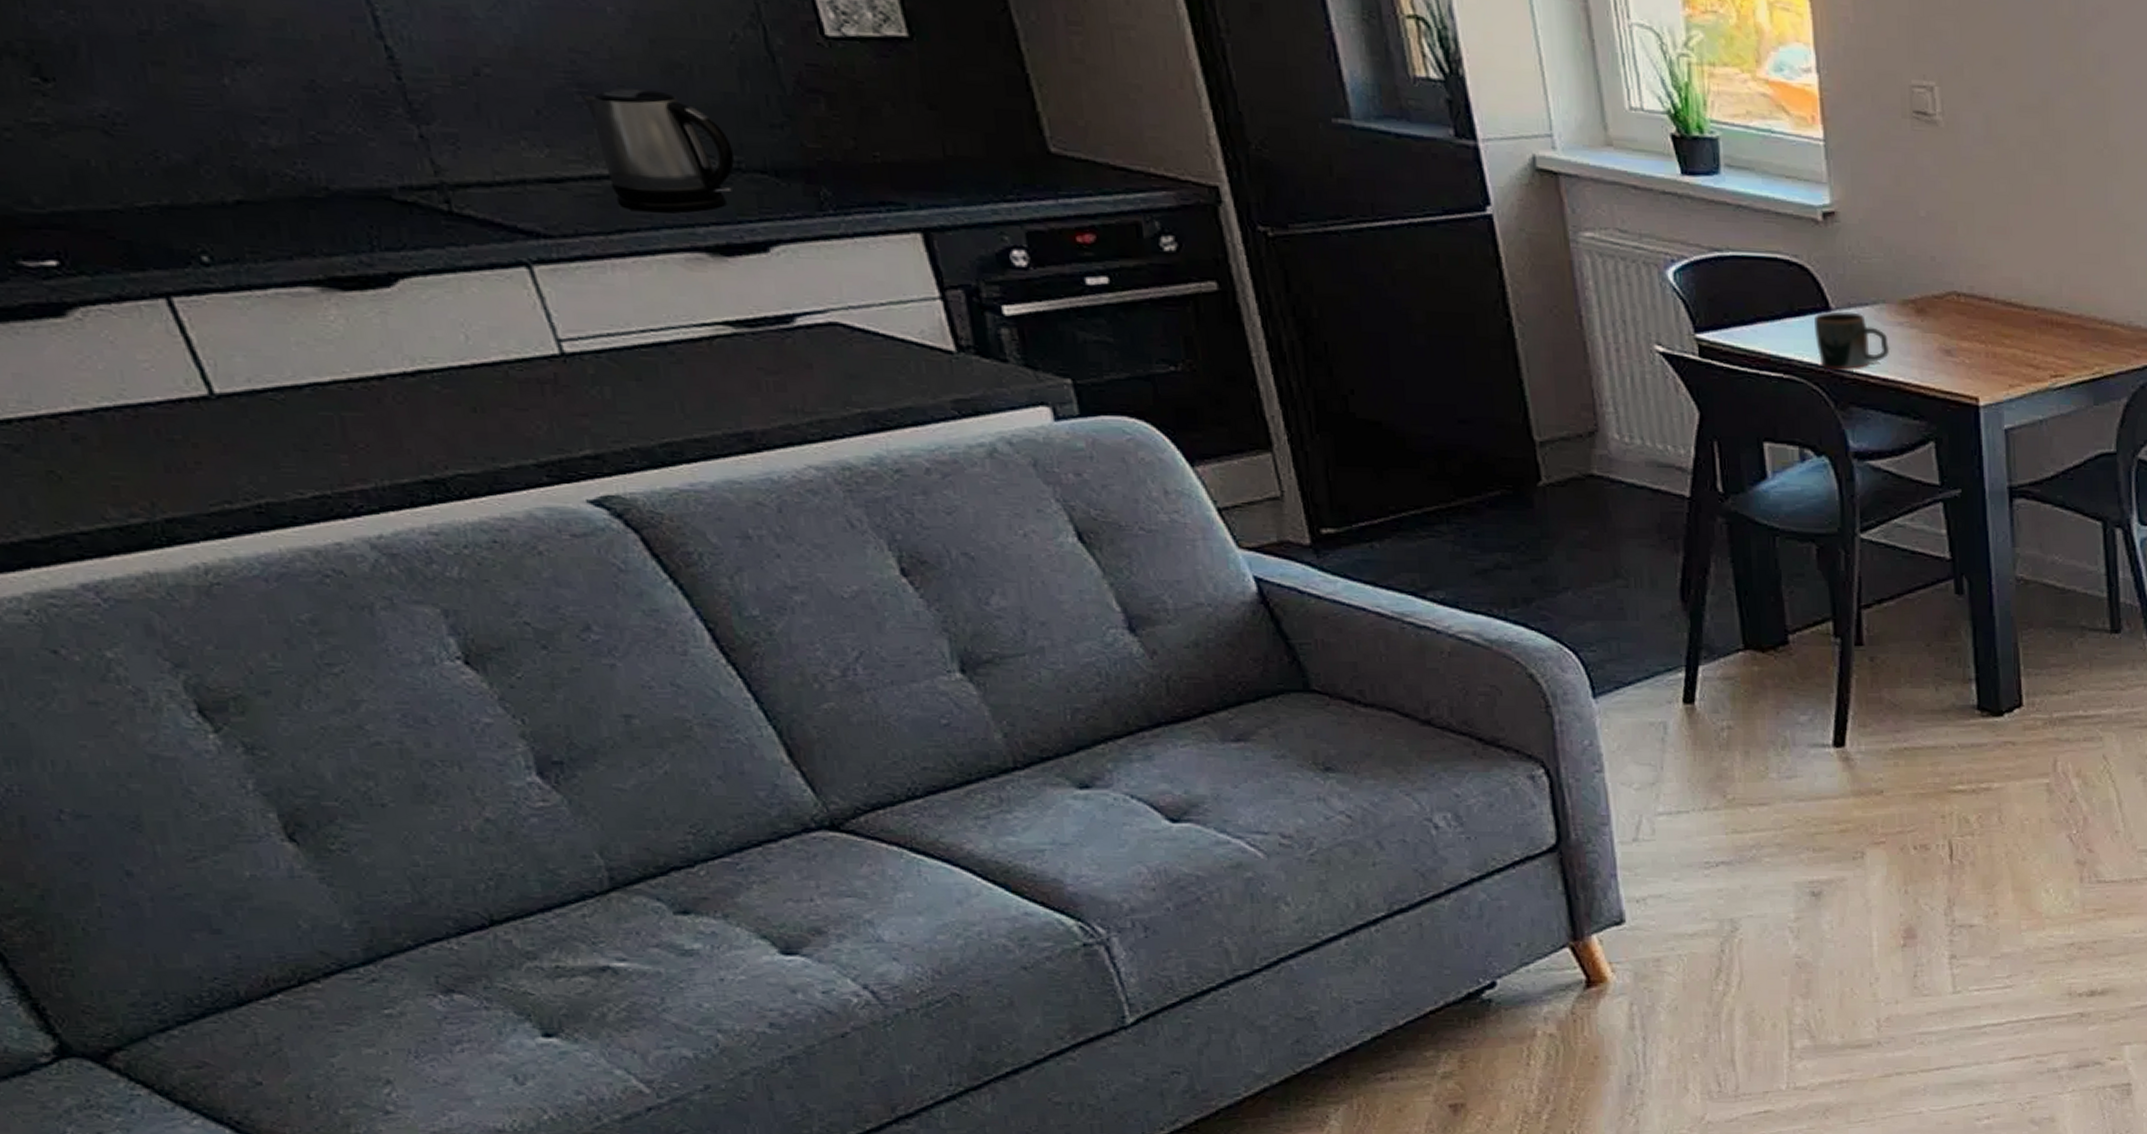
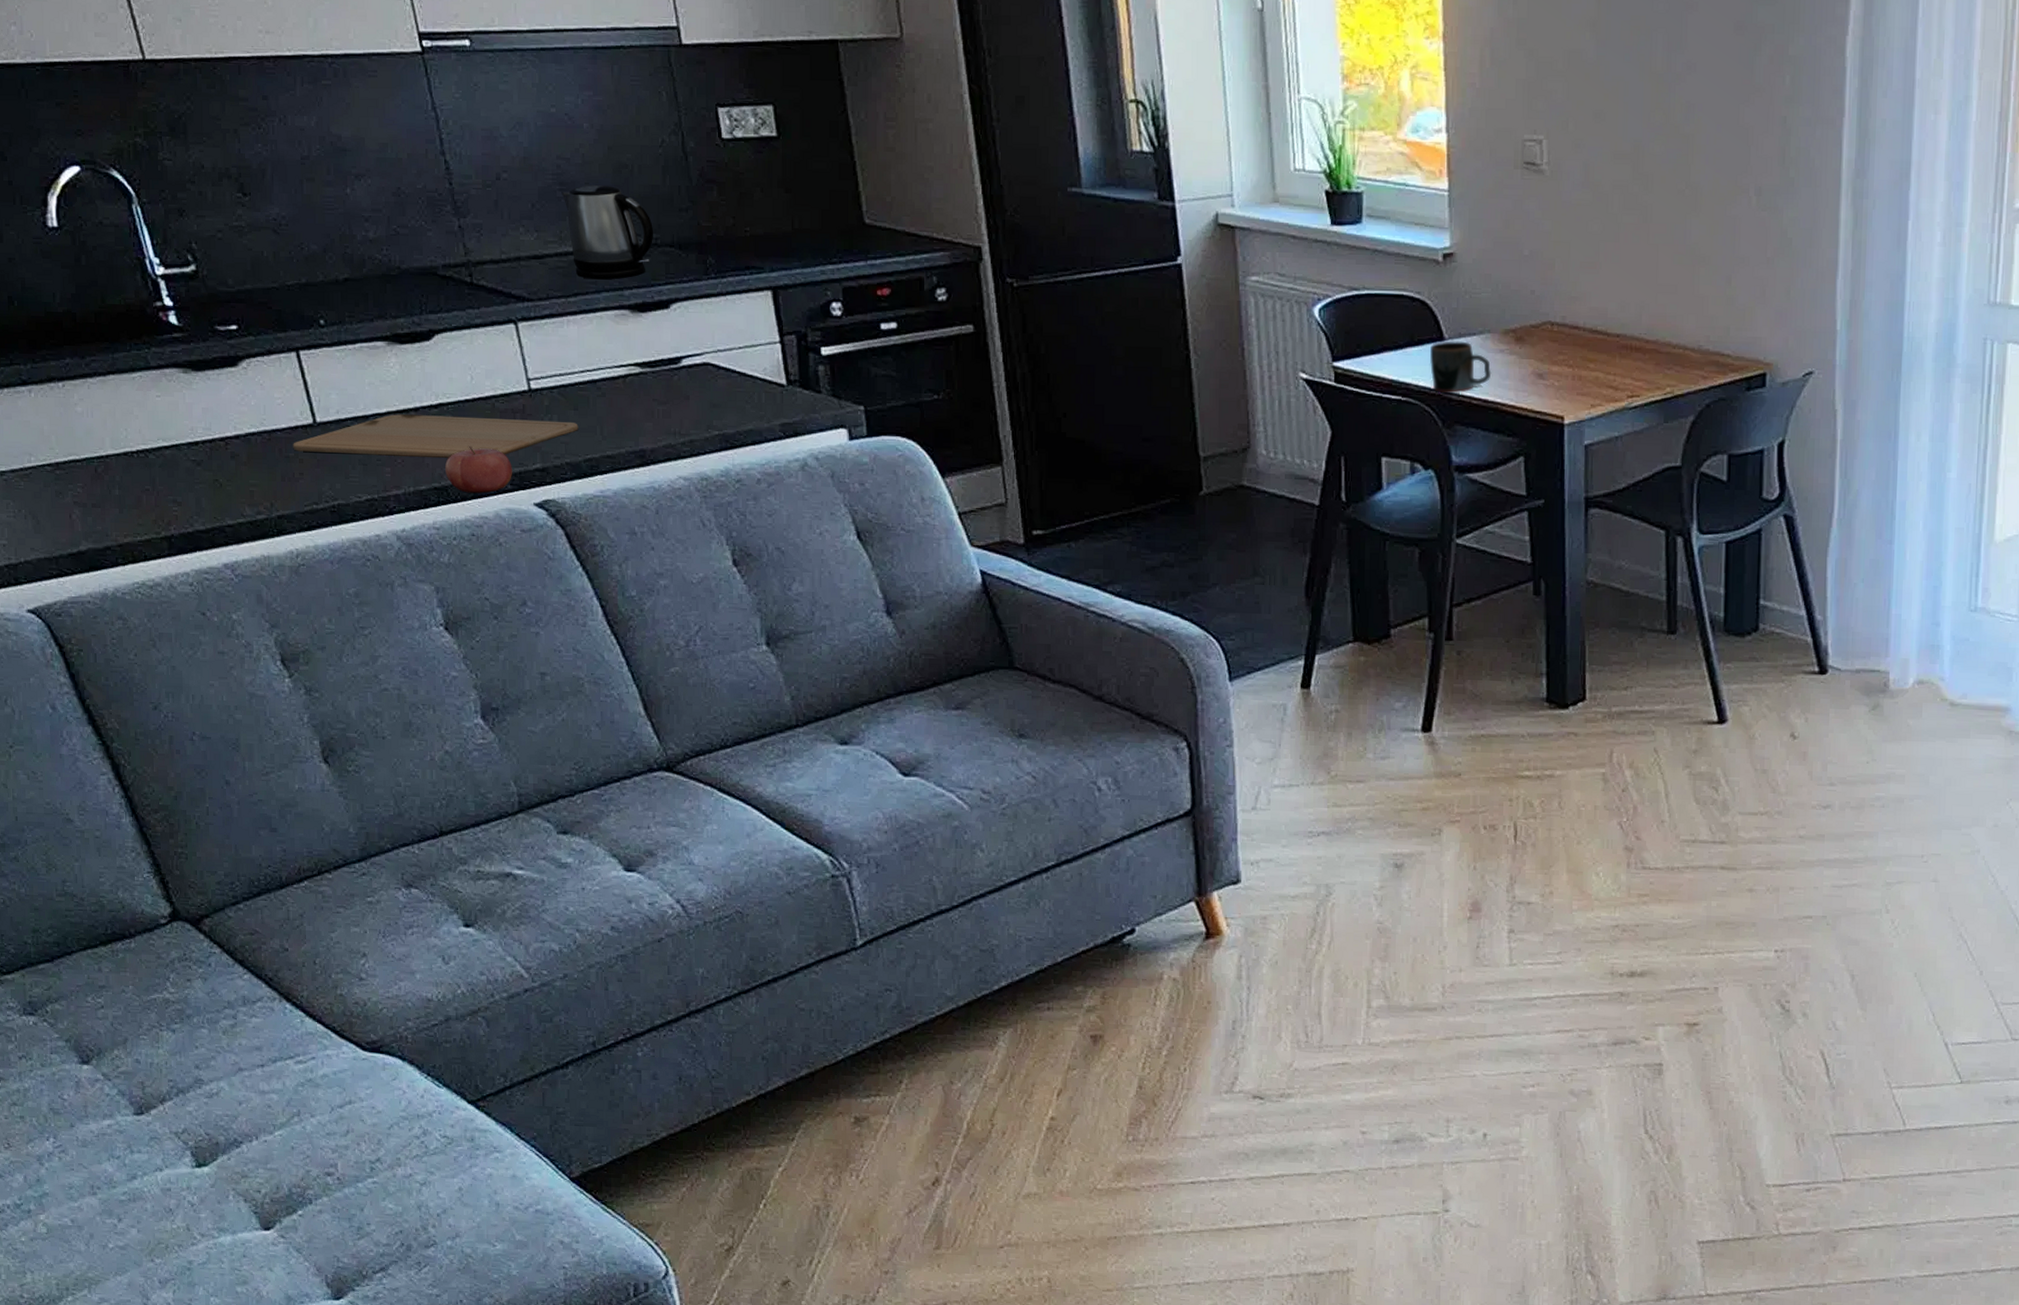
chopping board: none [177,384,646,443] -> present [293,414,579,459]
fruit: none [437,425,548,488] -> present [445,445,512,494]

